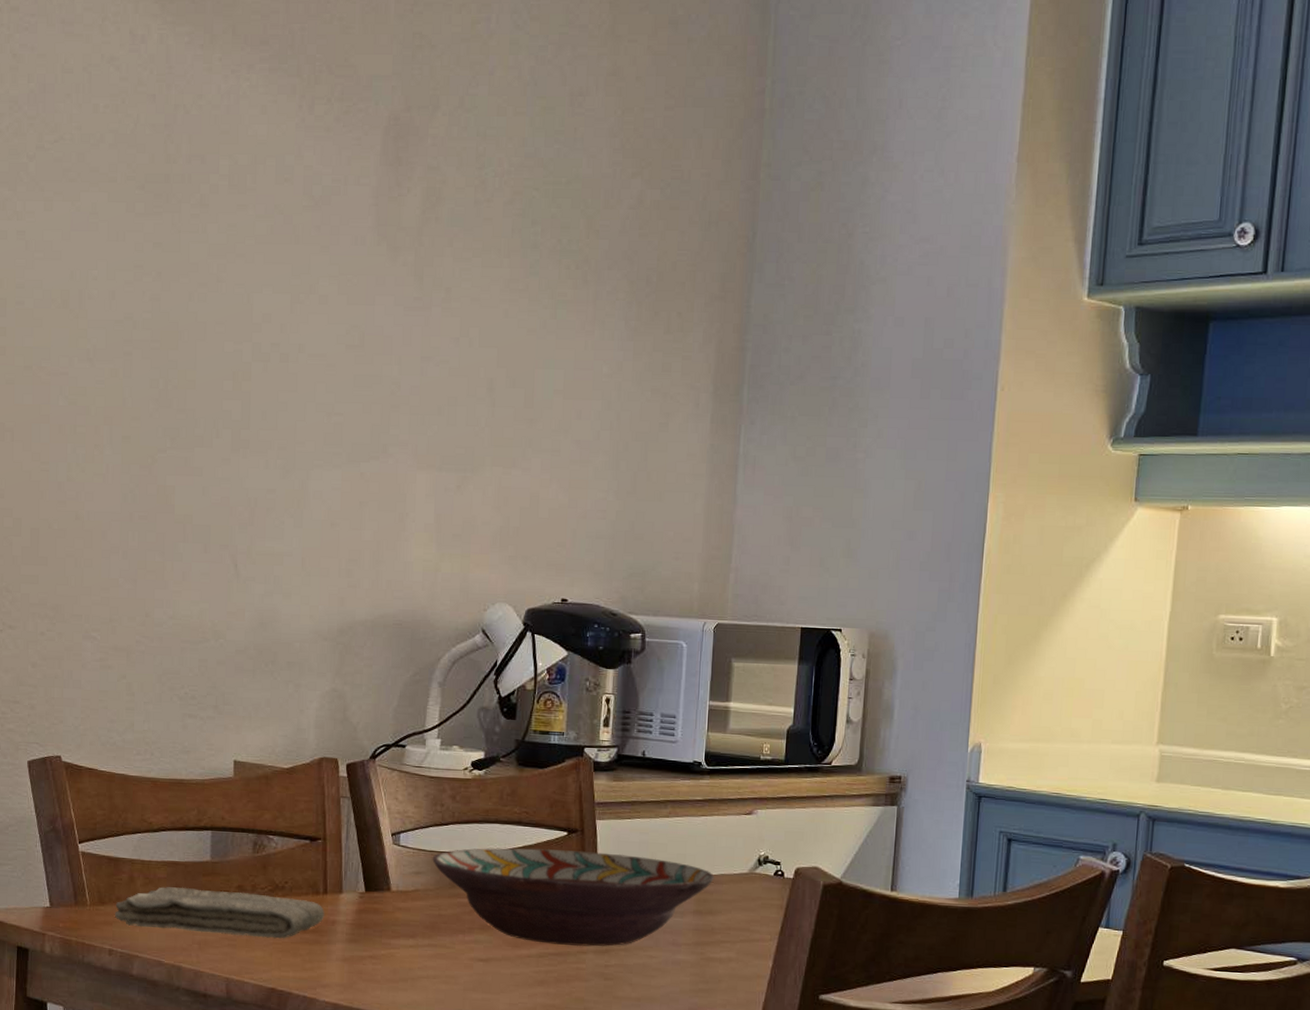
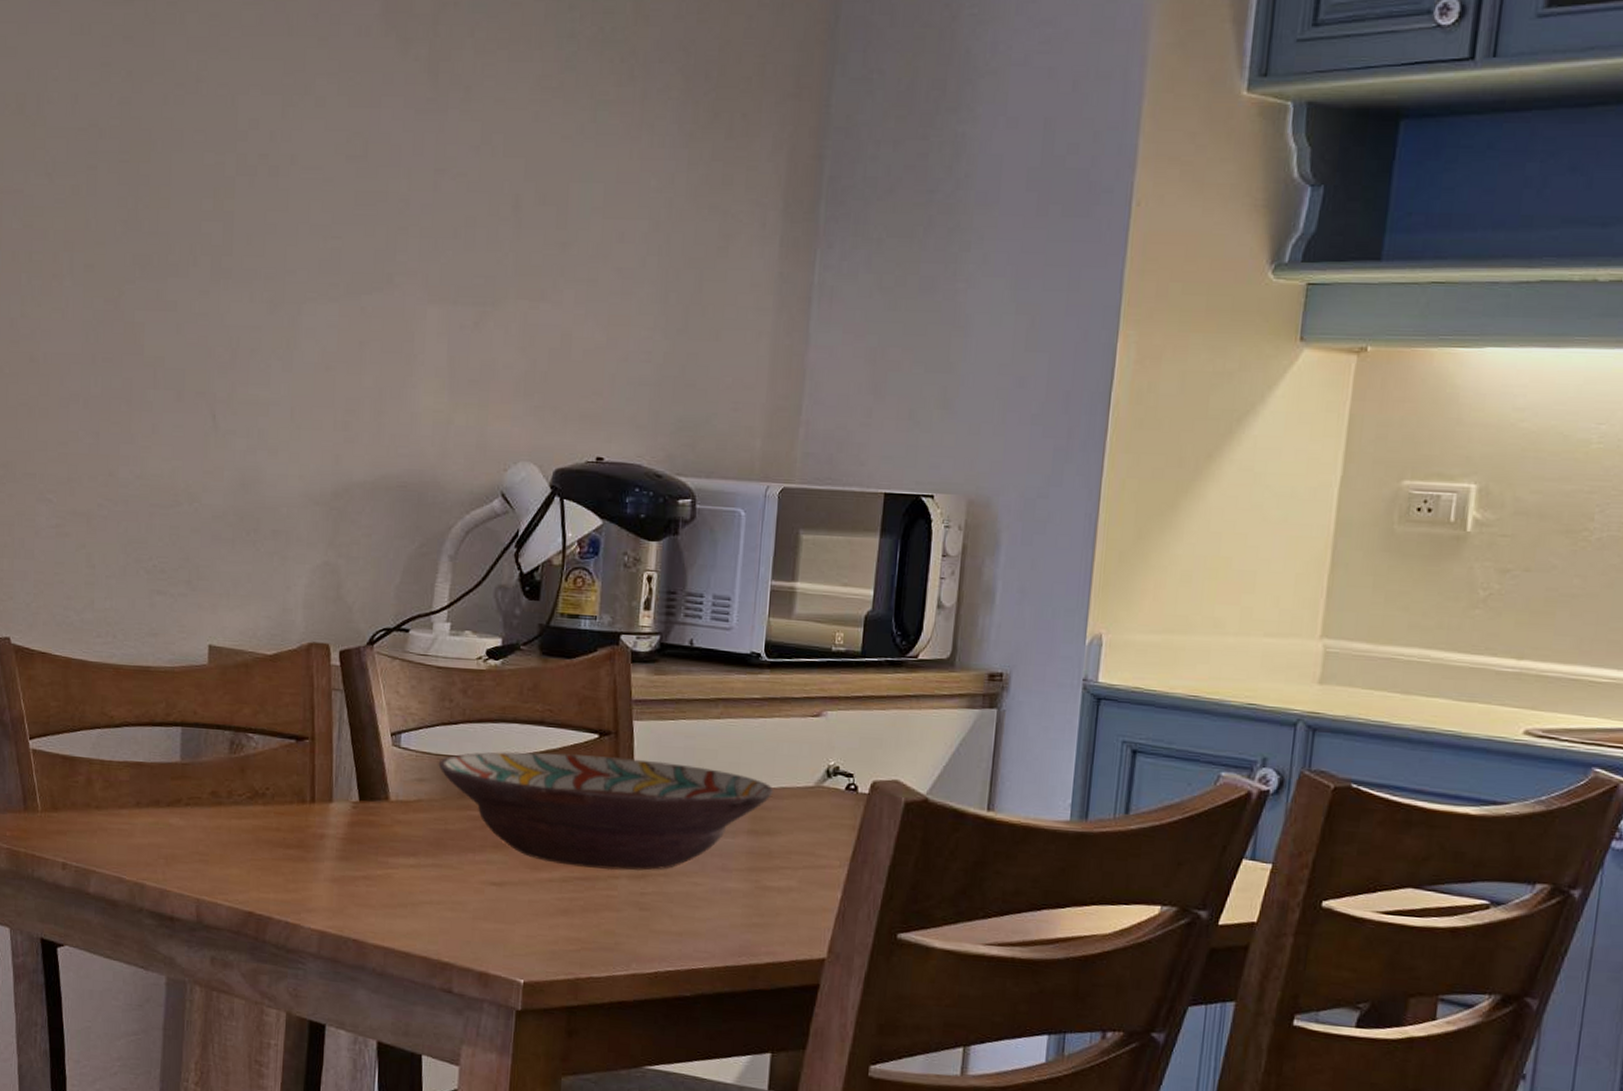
washcloth: present [115,887,325,939] -> none [70,791,312,855]

